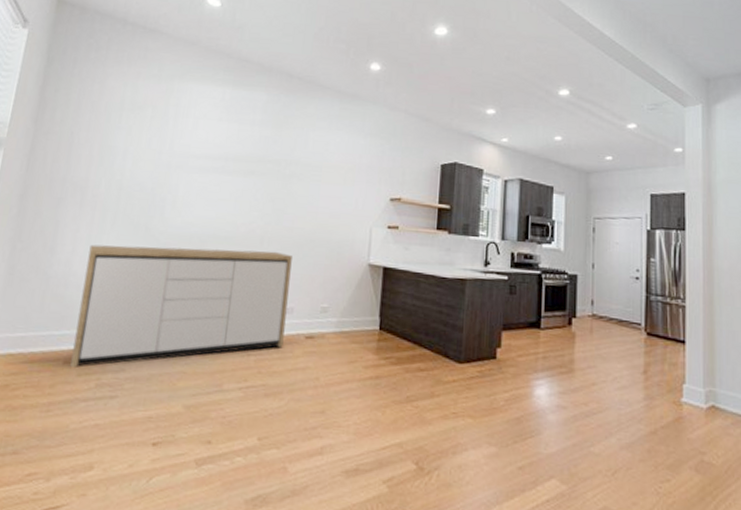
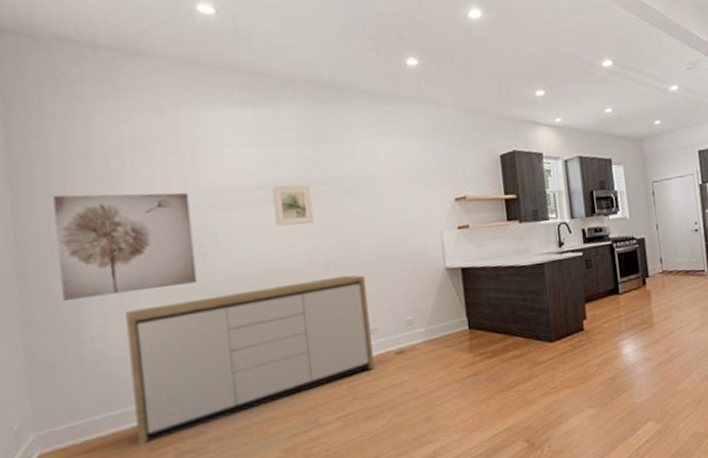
wall art: none [47,137,163,232] -> present [53,192,197,300]
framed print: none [227,158,264,199] -> present [272,184,315,226]

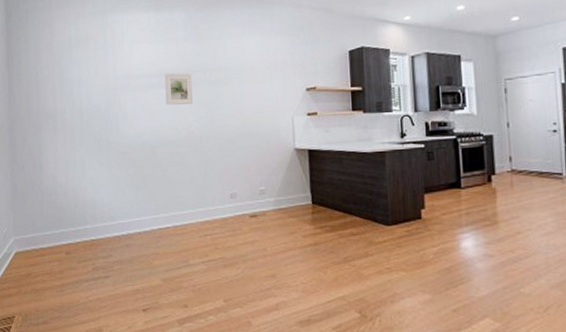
wall art: present [53,192,197,300] -> none [30,76,112,149]
sideboard: present [125,275,374,446] -> none [68,148,232,258]

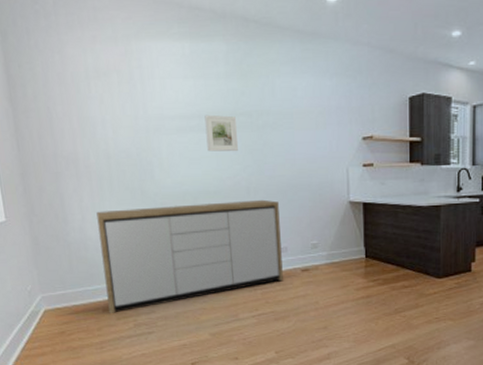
sideboard: none [68,148,232,258] -> present [96,199,283,314]

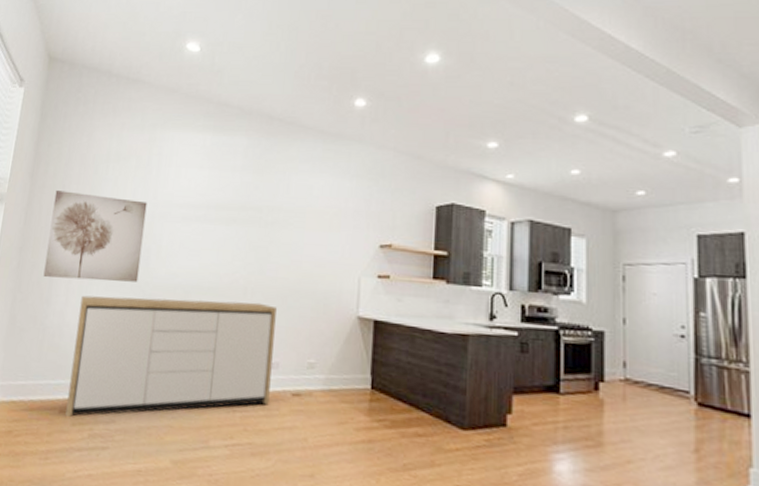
wall art: none [41,113,147,198] -> present [43,191,148,282]
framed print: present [204,114,239,152] -> none [209,205,246,247]

